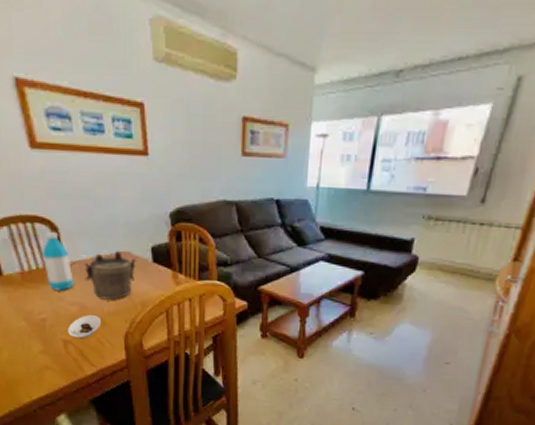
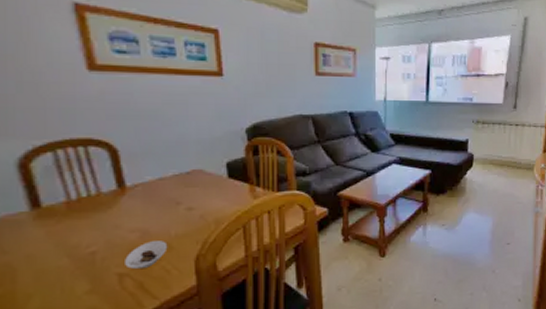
water bottle: present [42,231,74,291] -> none [95,154,135,218]
teapot: present [84,251,137,300] -> none [149,170,211,222]

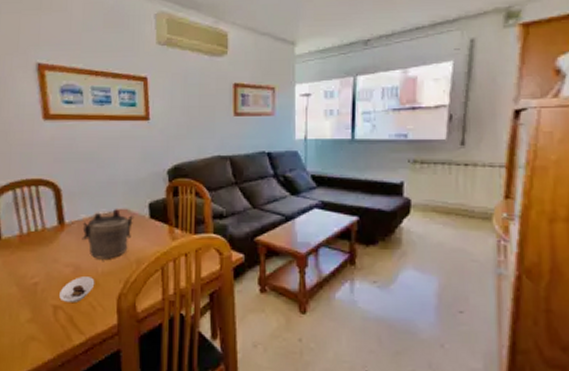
teapot: none [149,170,211,222] -> present [82,209,135,259]

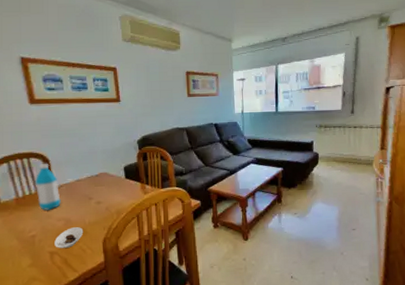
water bottle: none [42,193,71,252] -> present [35,163,61,210]
teapot: present [82,209,135,259] -> none [70,173,113,213]

